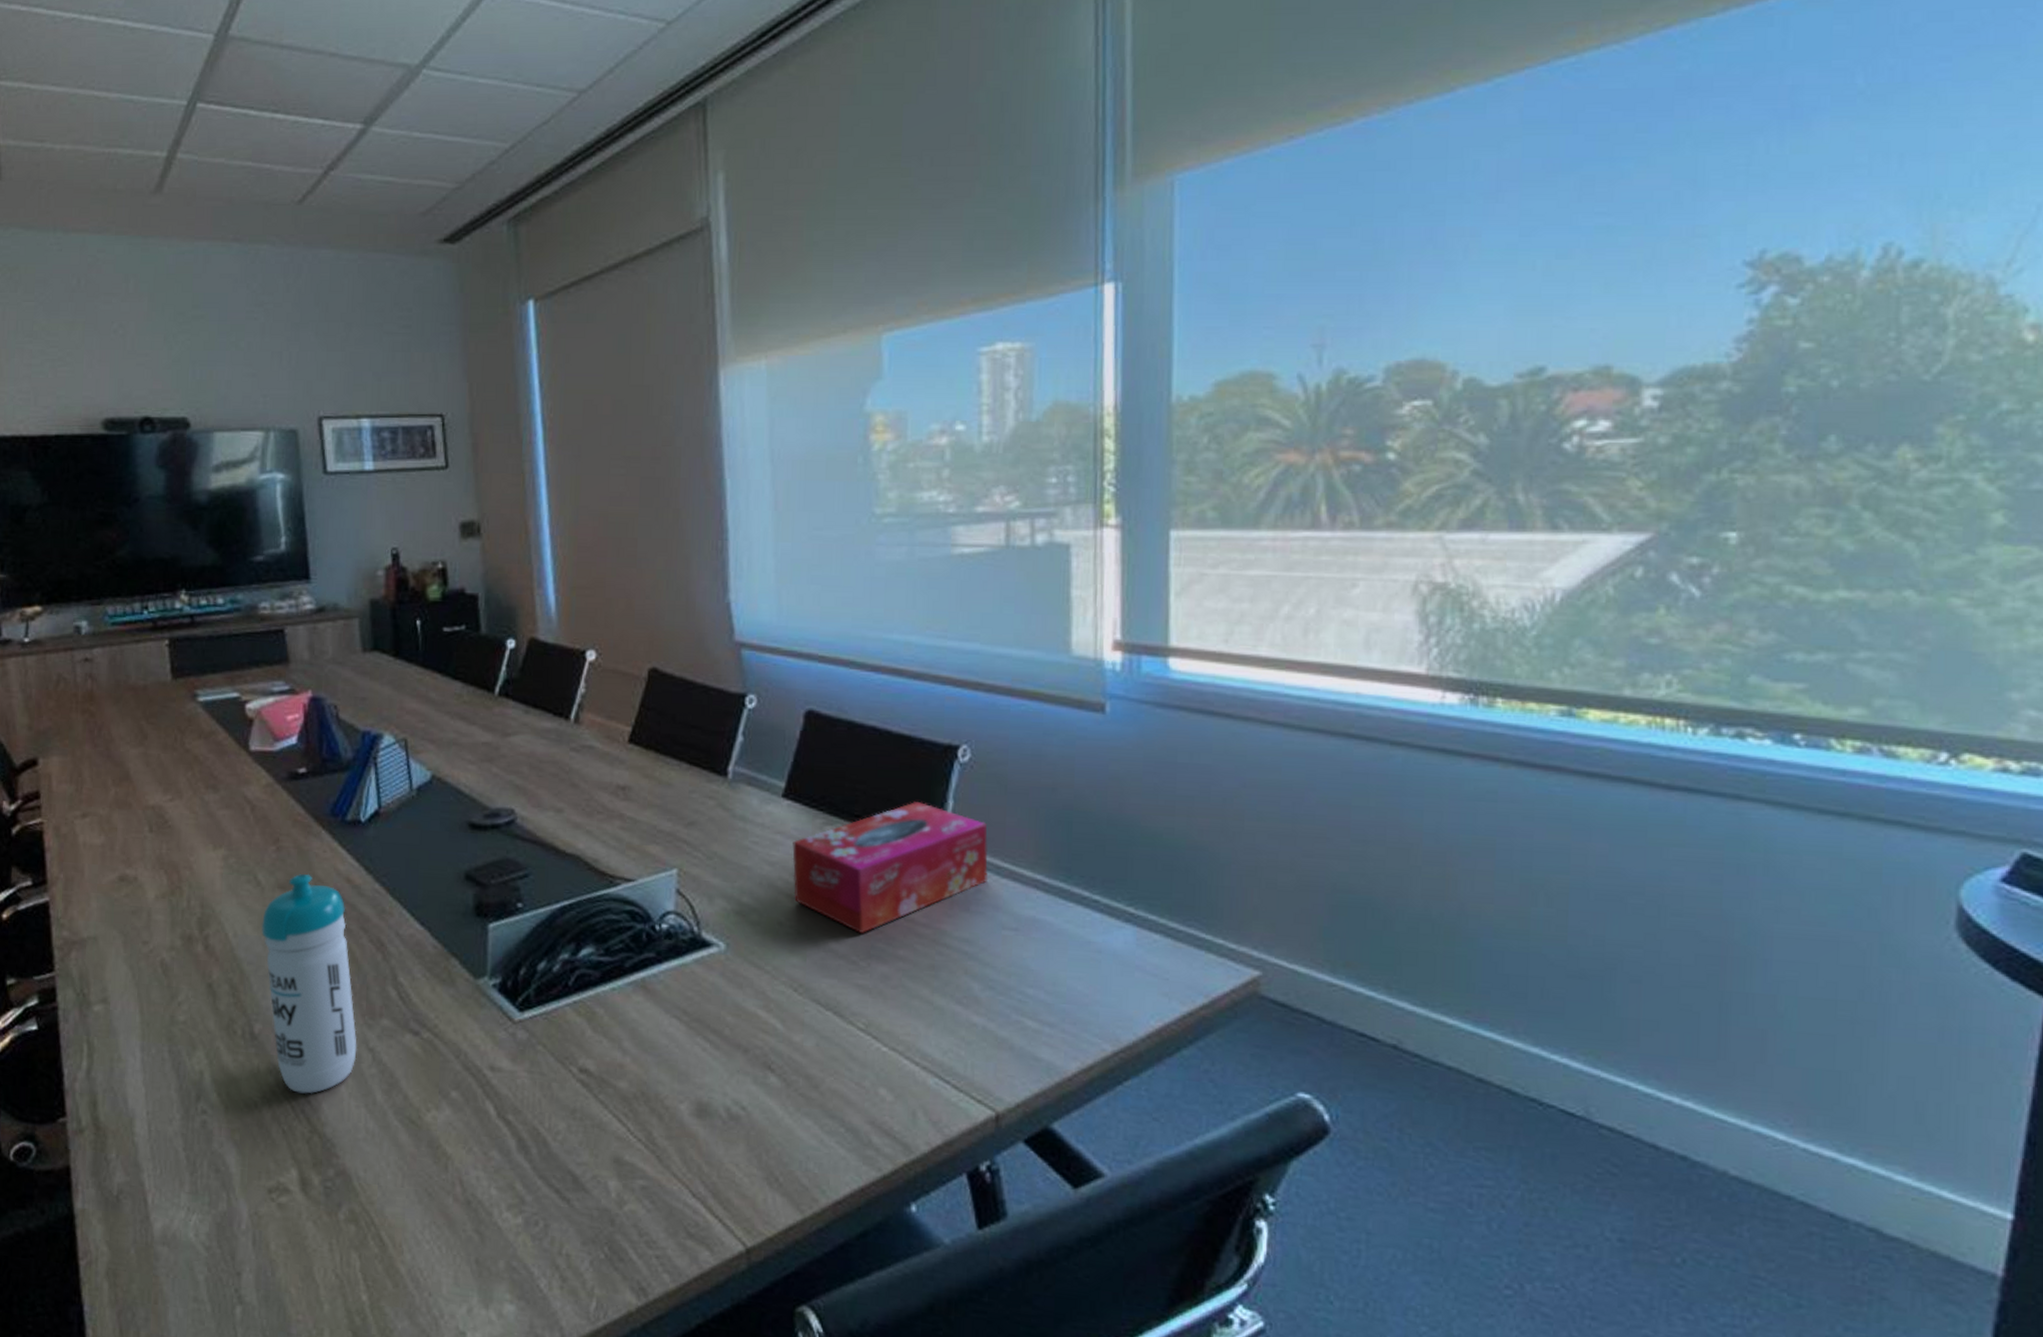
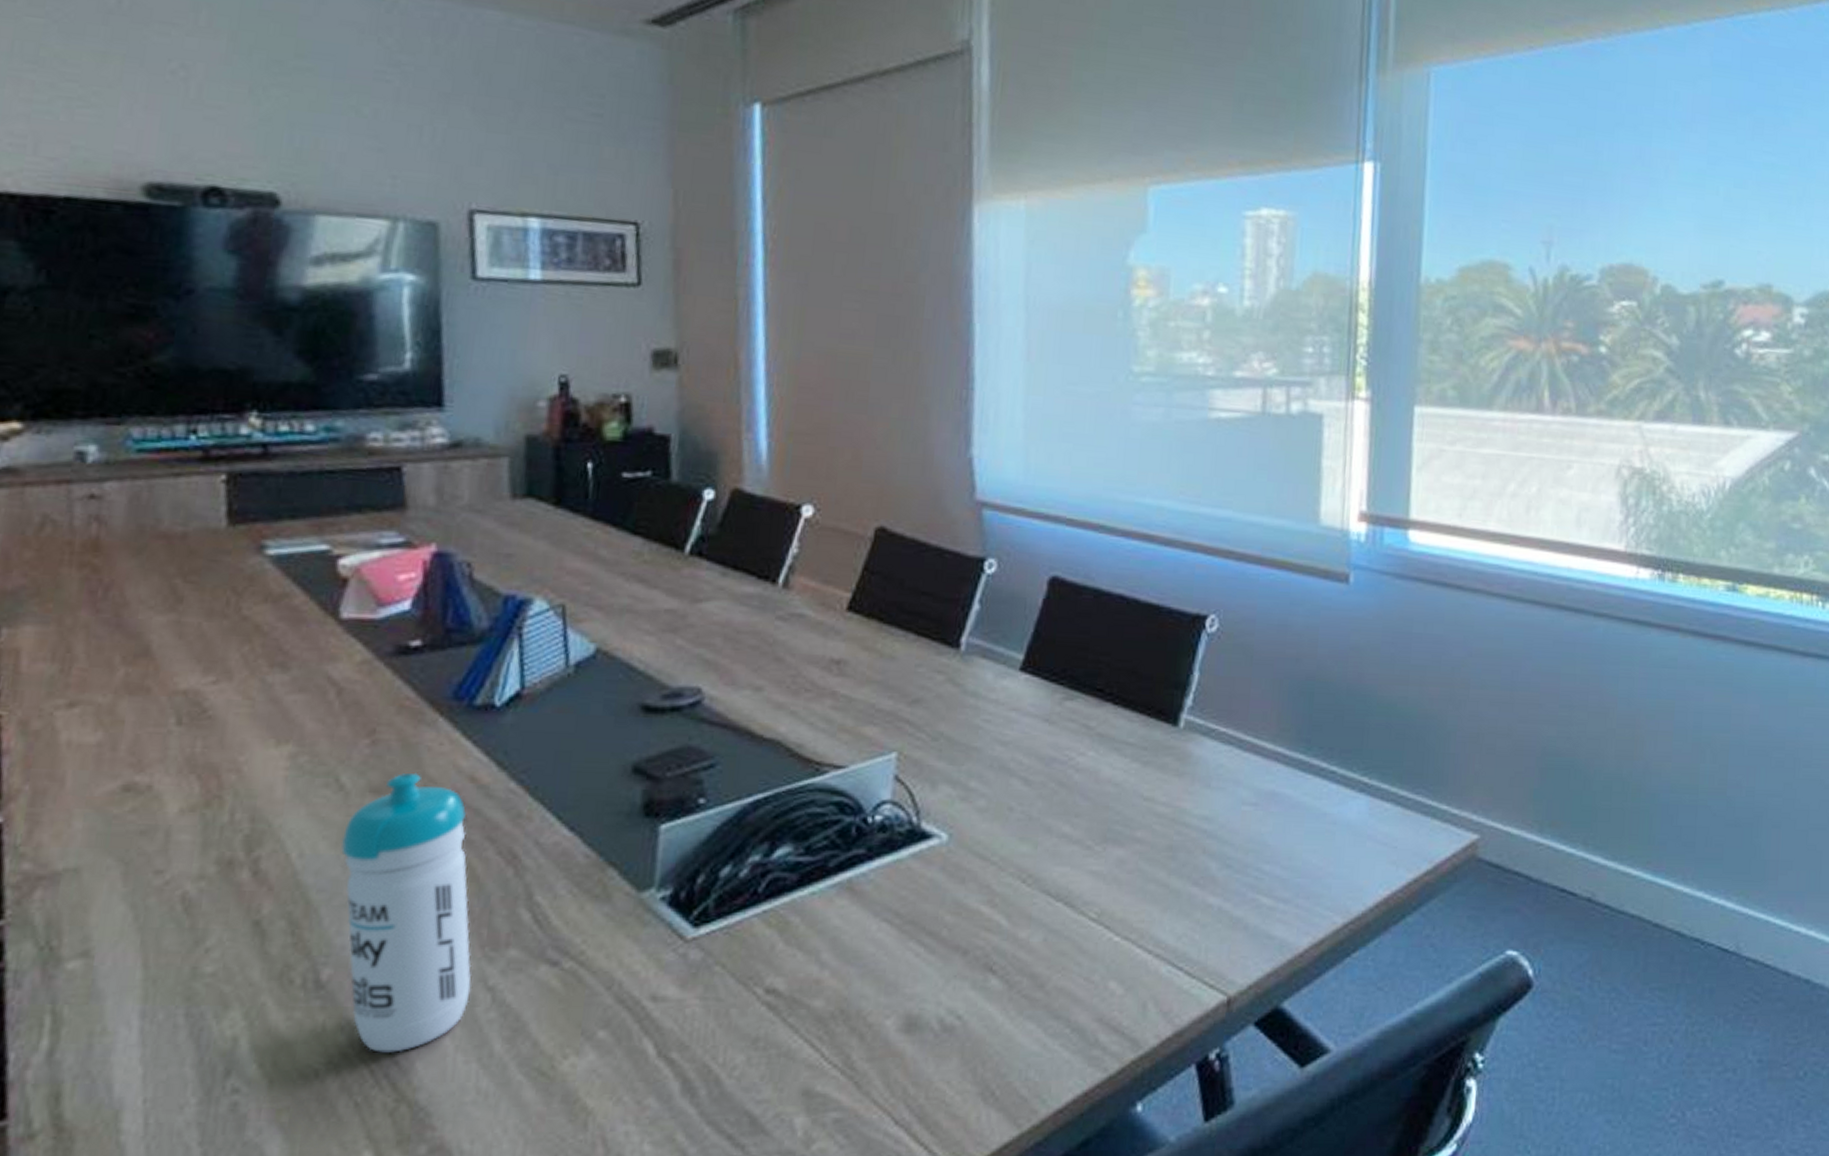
tissue box: present [792,801,989,934] -> none [1027,673,1231,817]

